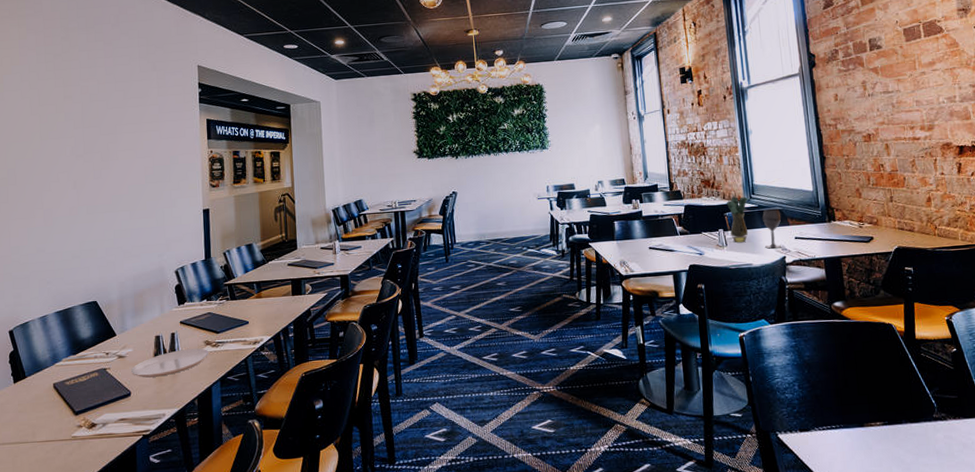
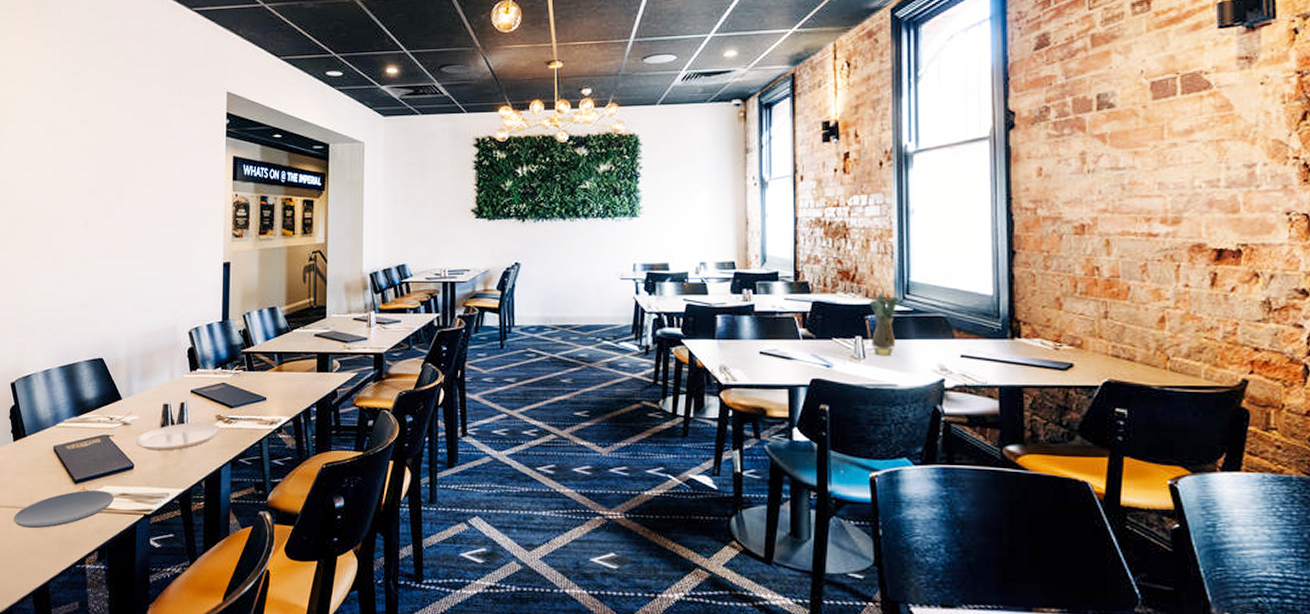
plate: none [17,418,114,461] -> present [13,490,114,529]
wine glass: present [762,208,781,249] -> none [918,315,943,367]

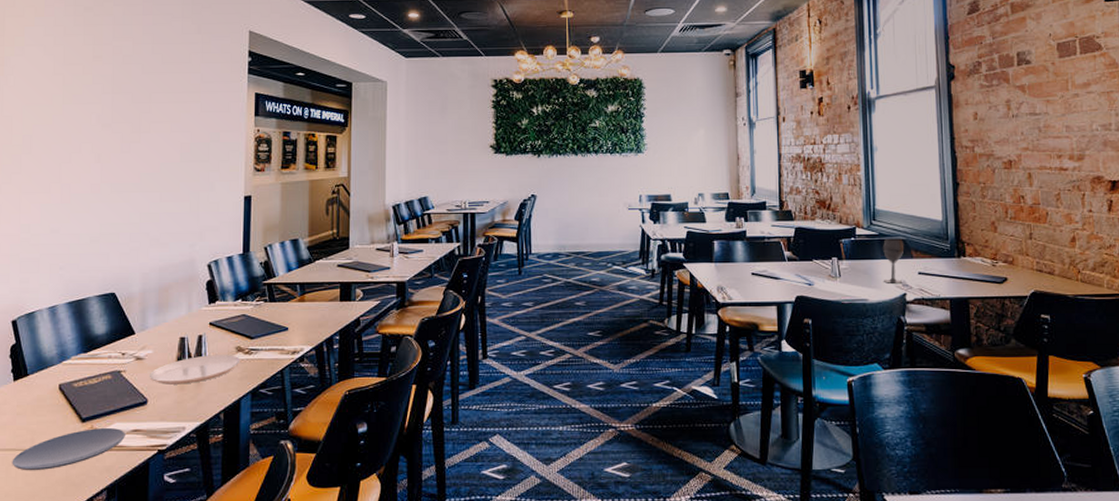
vase: present [869,292,899,355] -> none [842,218,867,274]
wine glass: none [918,315,943,367] -> present [883,238,903,283]

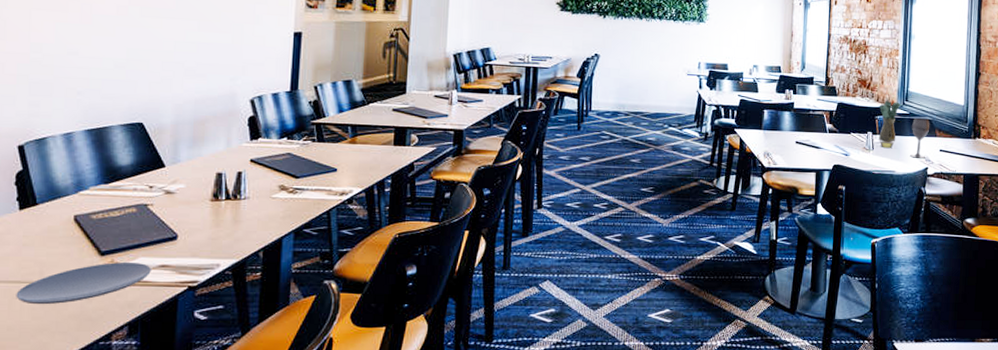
plate: present [149,355,240,385] -> none [180,192,283,221]
vase: none [842,218,867,274] -> present [879,98,901,148]

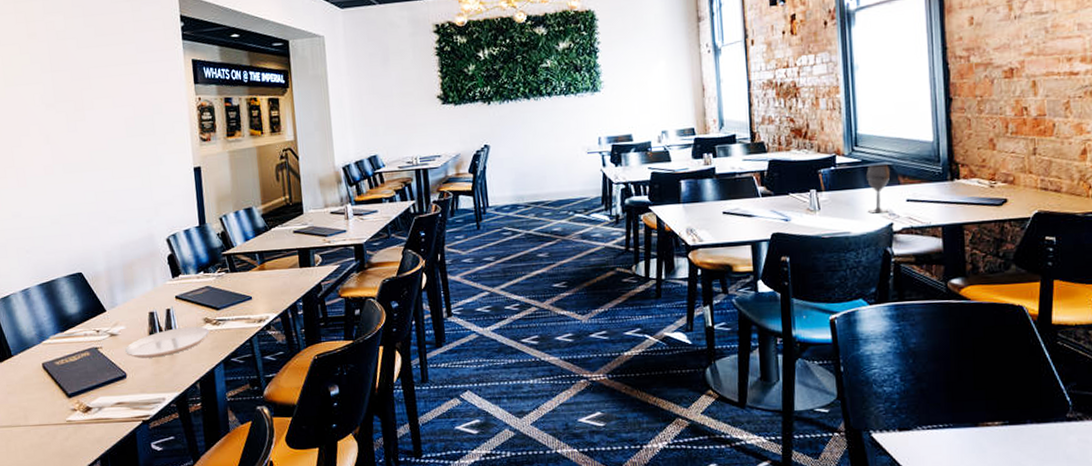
plate: present [16,262,151,305] -> none [10,402,110,446]
plate: none [180,192,283,221] -> present [124,326,210,358]
vase: present [879,98,901,148] -> none [821,146,849,206]

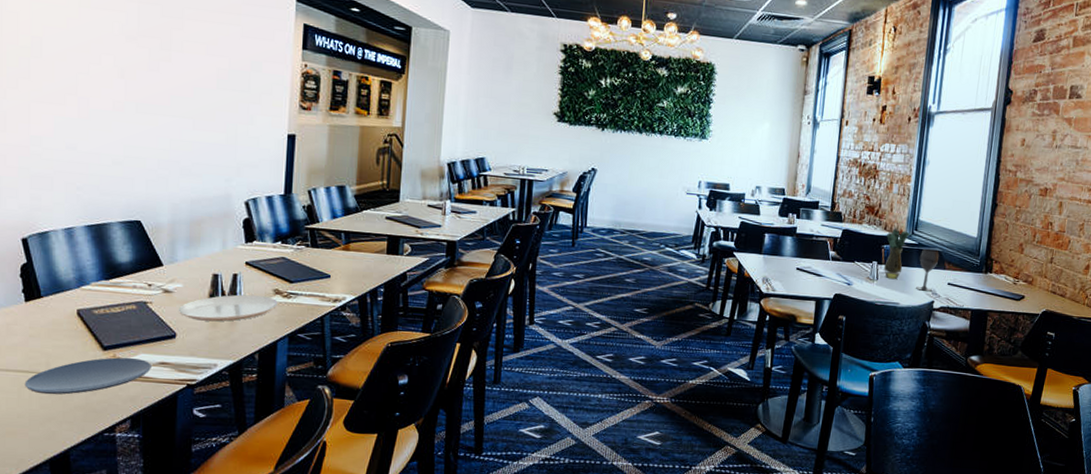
plate: none [10,402,110,446] -> present [24,357,151,395]
vase: none [821,146,849,206] -> present [884,226,909,279]

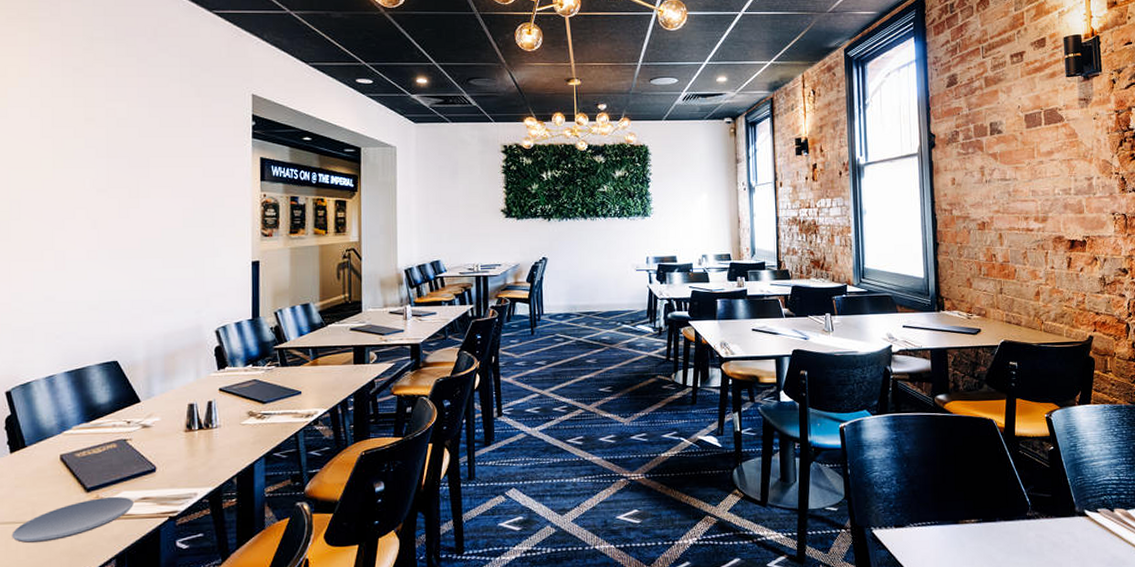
plate: present [178,294,278,322] -> none [156,420,253,452]
vase: present [884,226,909,279] -> none [835,277,857,328]
wine glass: present [916,248,939,292] -> none [871,294,890,336]

